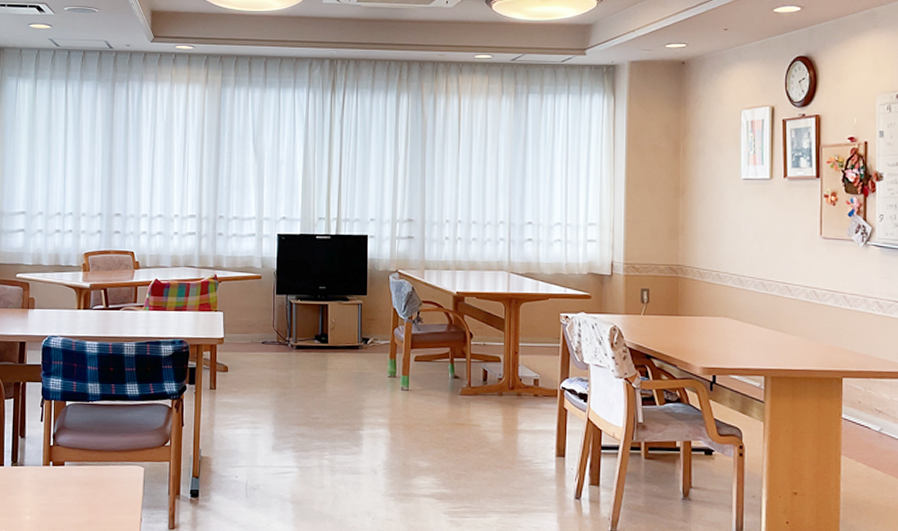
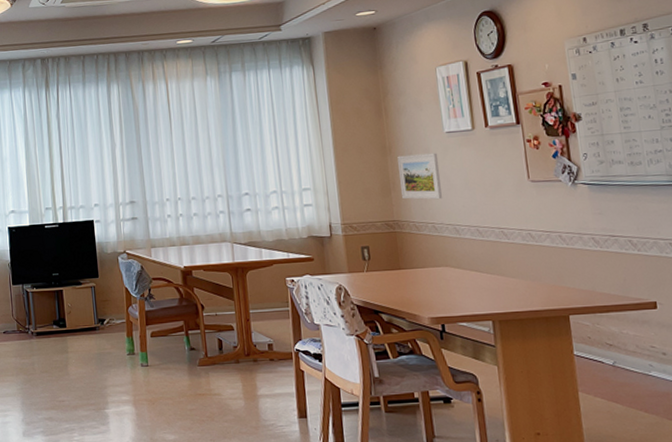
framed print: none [690,198,732,248] -> present [397,153,442,200]

